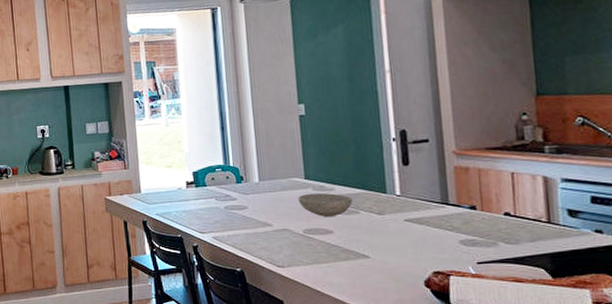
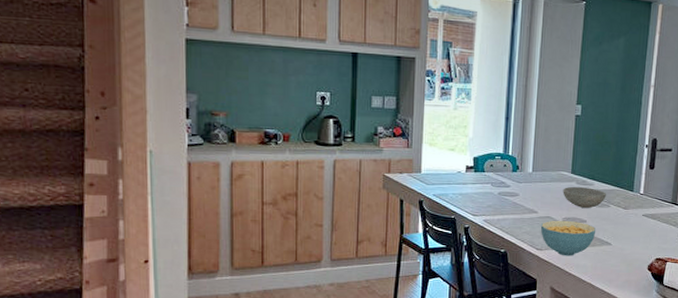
cereal bowl: none [278,232,348,273] -> present [540,220,596,256]

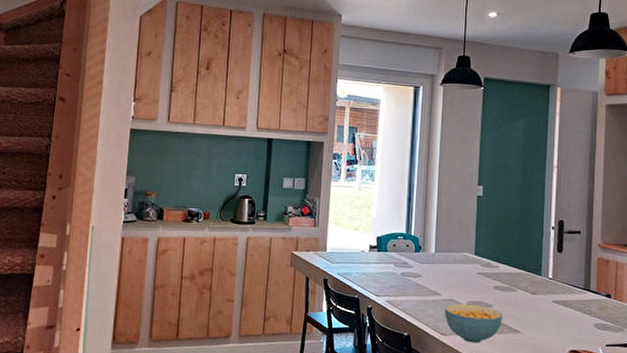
bowl: present [563,187,606,209] -> none [466,269,512,293]

